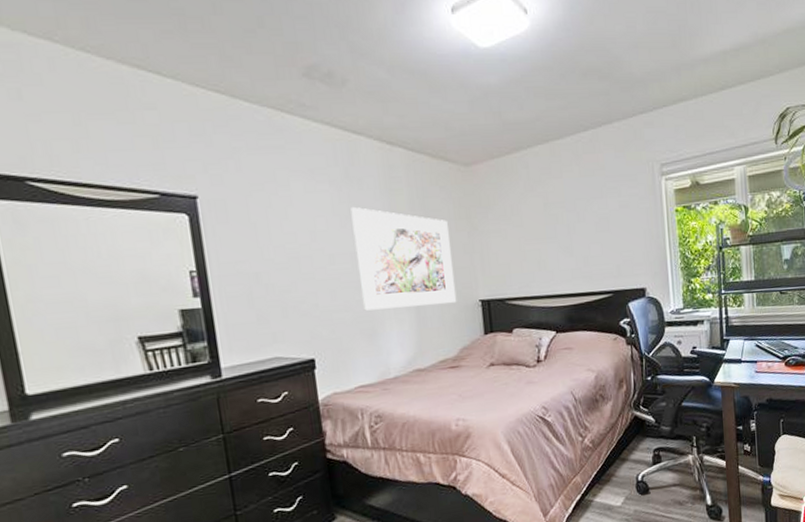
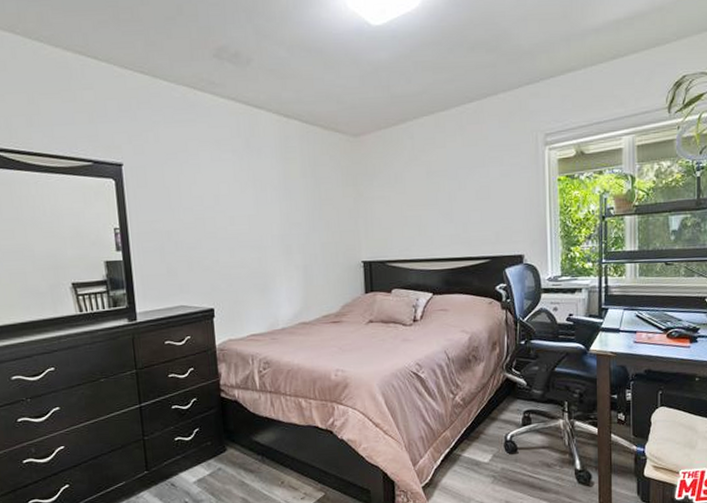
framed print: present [350,207,457,311] -> none [250,174,341,268]

